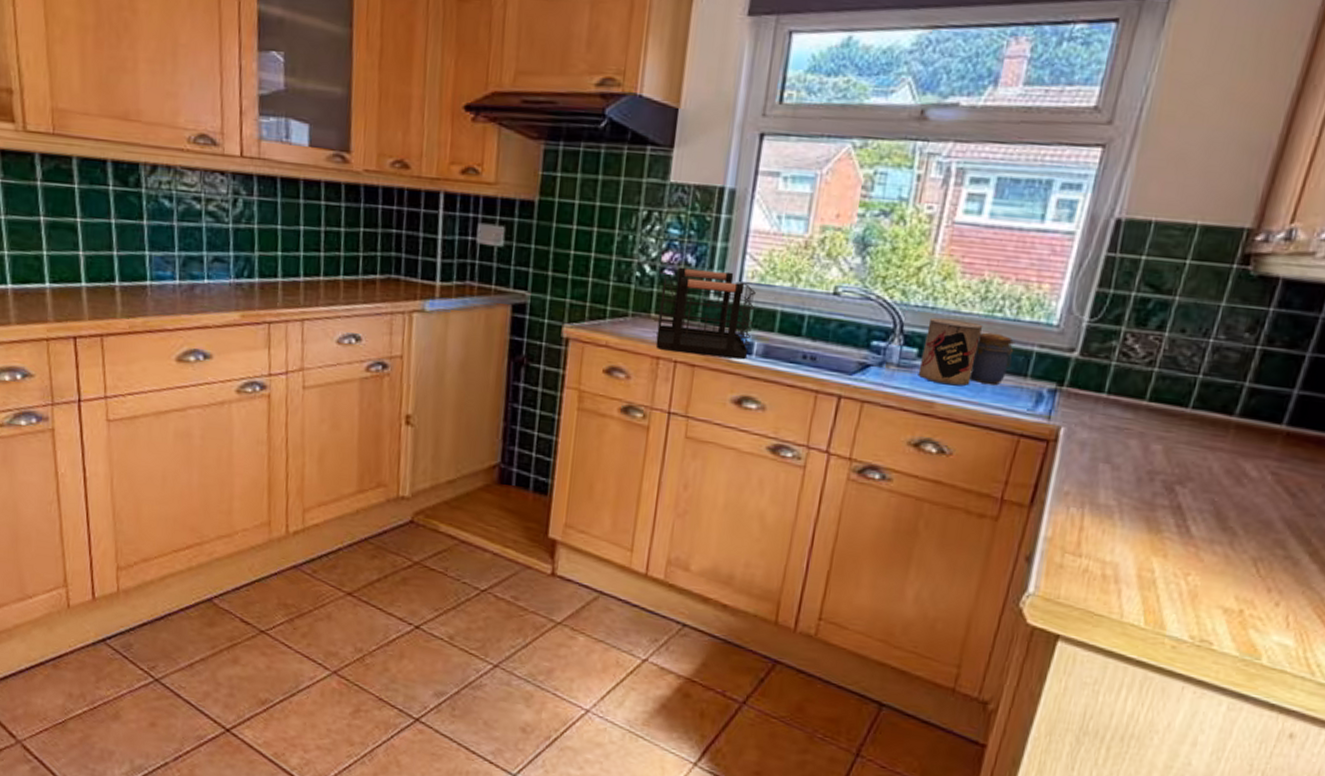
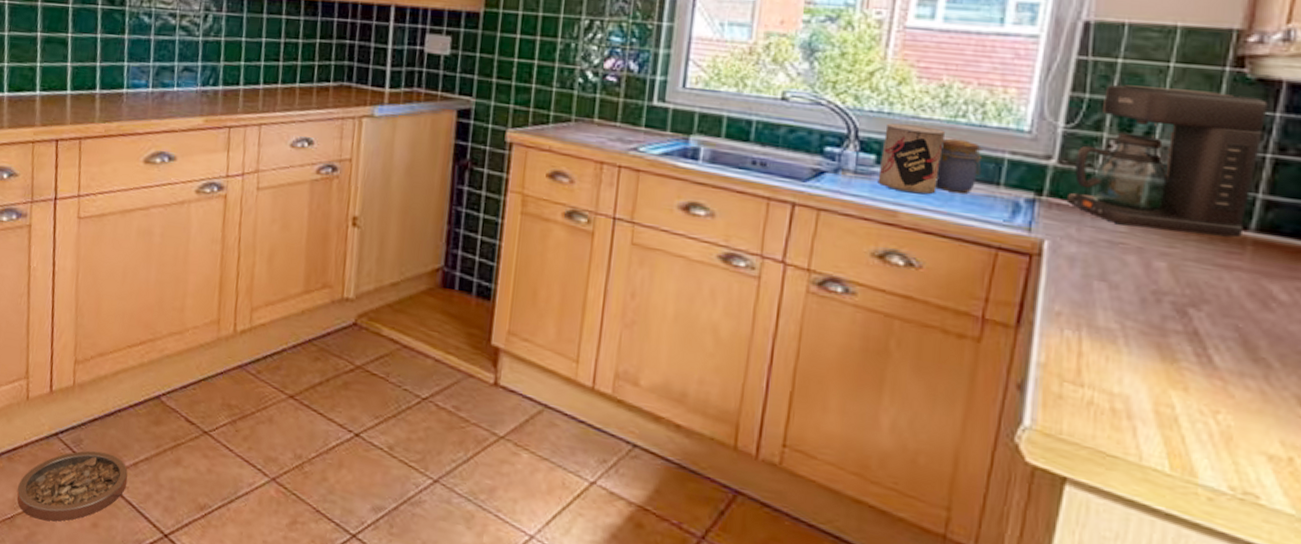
pet bowl: none [66,654,184,724] -> present [16,451,128,521]
dish rack: present [656,267,756,359] -> none [599,73,700,164]
coffee maker: none [1083,281,1265,423] -> present [1066,85,1268,238]

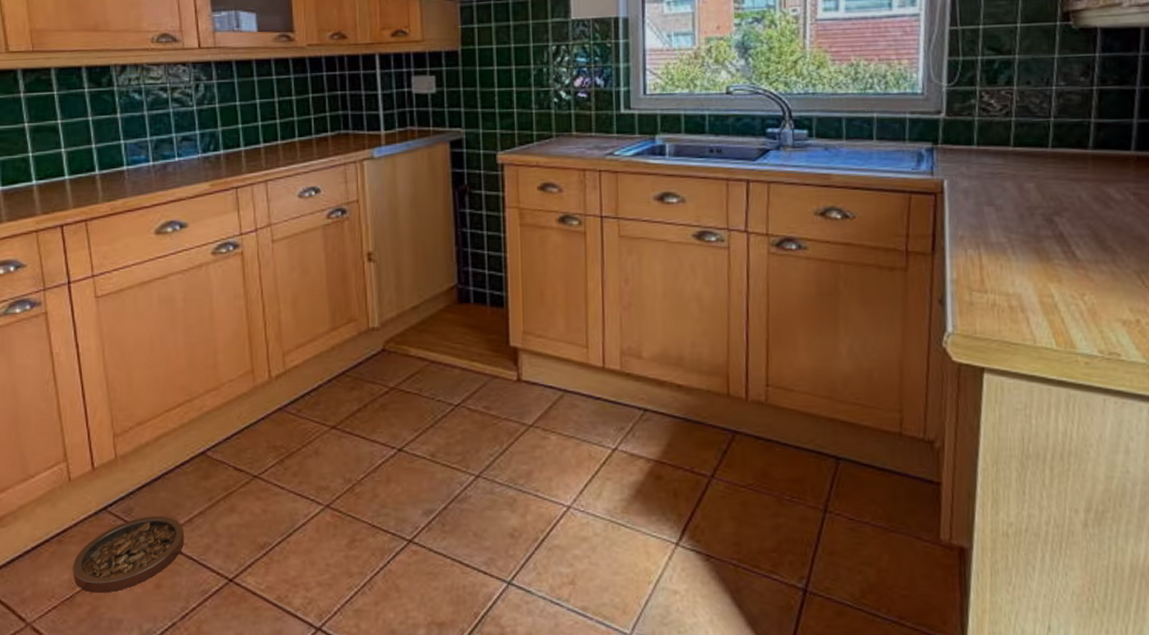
tin can: present [877,123,946,195] -> none [811,100,859,158]
jar: present [935,138,983,193] -> none [856,107,890,151]
coffee maker: present [1066,85,1268,238] -> none [956,43,1090,159]

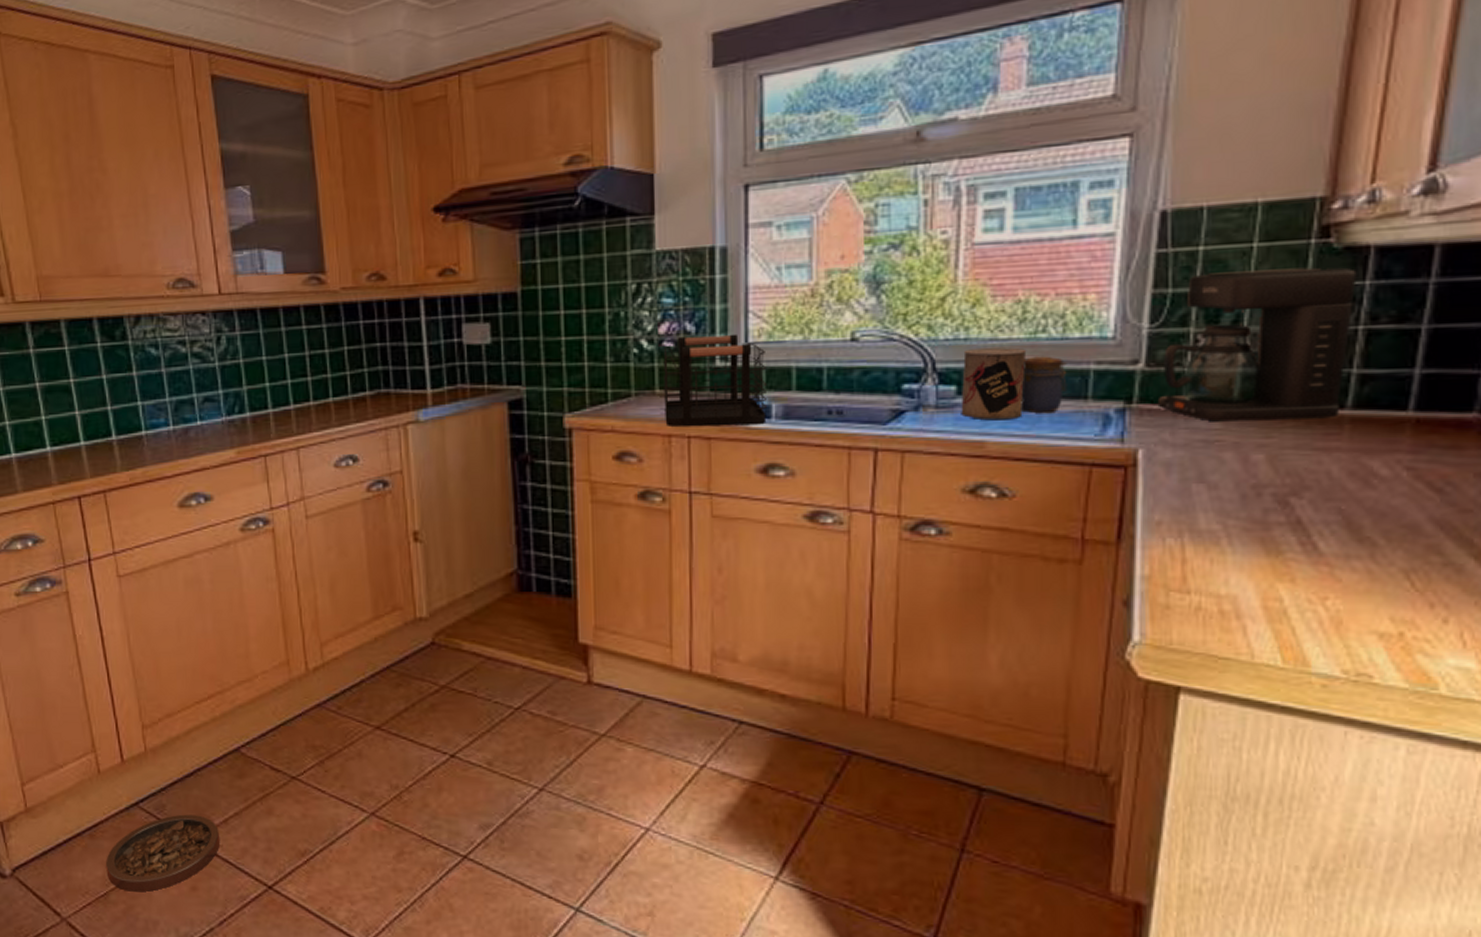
dish rack: none [578,87,662,162] -> present [663,333,768,426]
tin can: none [811,100,859,158] -> present [961,347,1027,421]
jar: none [856,107,890,151] -> present [1021,356,1068,413]
coffee maker: none [956,43,1090,159] -> present [1157,267,1357,422]

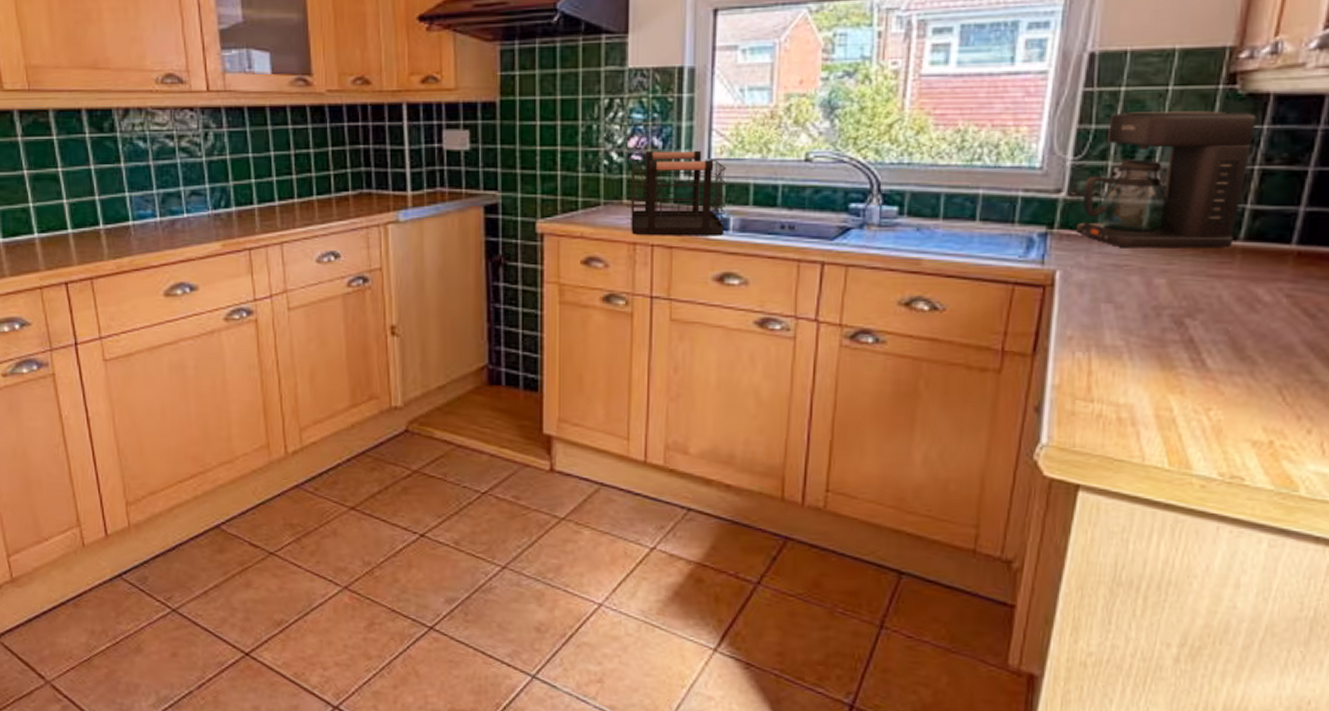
pet bowl: present [106,814,221,892] -> none [89,585,200,658]
tin can: present [961,347,1027,421] -> none [901,173,963,240]
jar: present [1021,356,1068,413] -> none [955,182,998,234]

